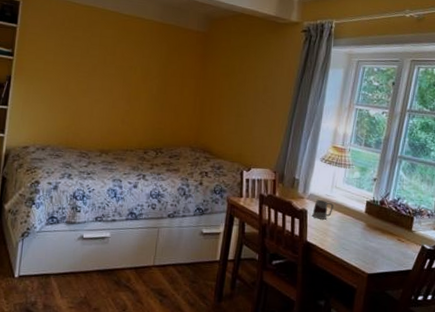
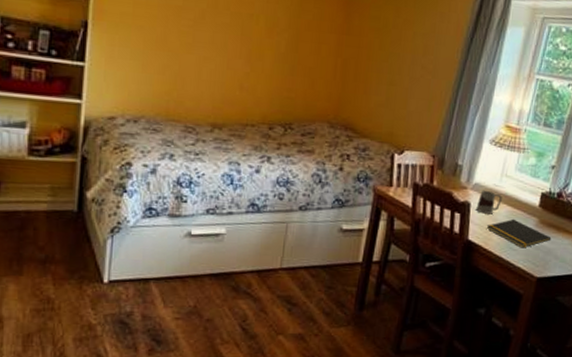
notepad: none [321,223,378,248] -> present [486,219,552,248]

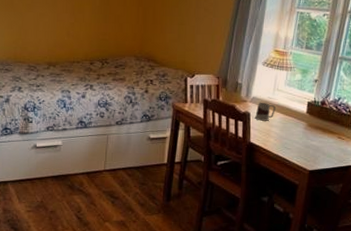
notepad: present [486,219,552,248] -> none [264,124,319,147]

